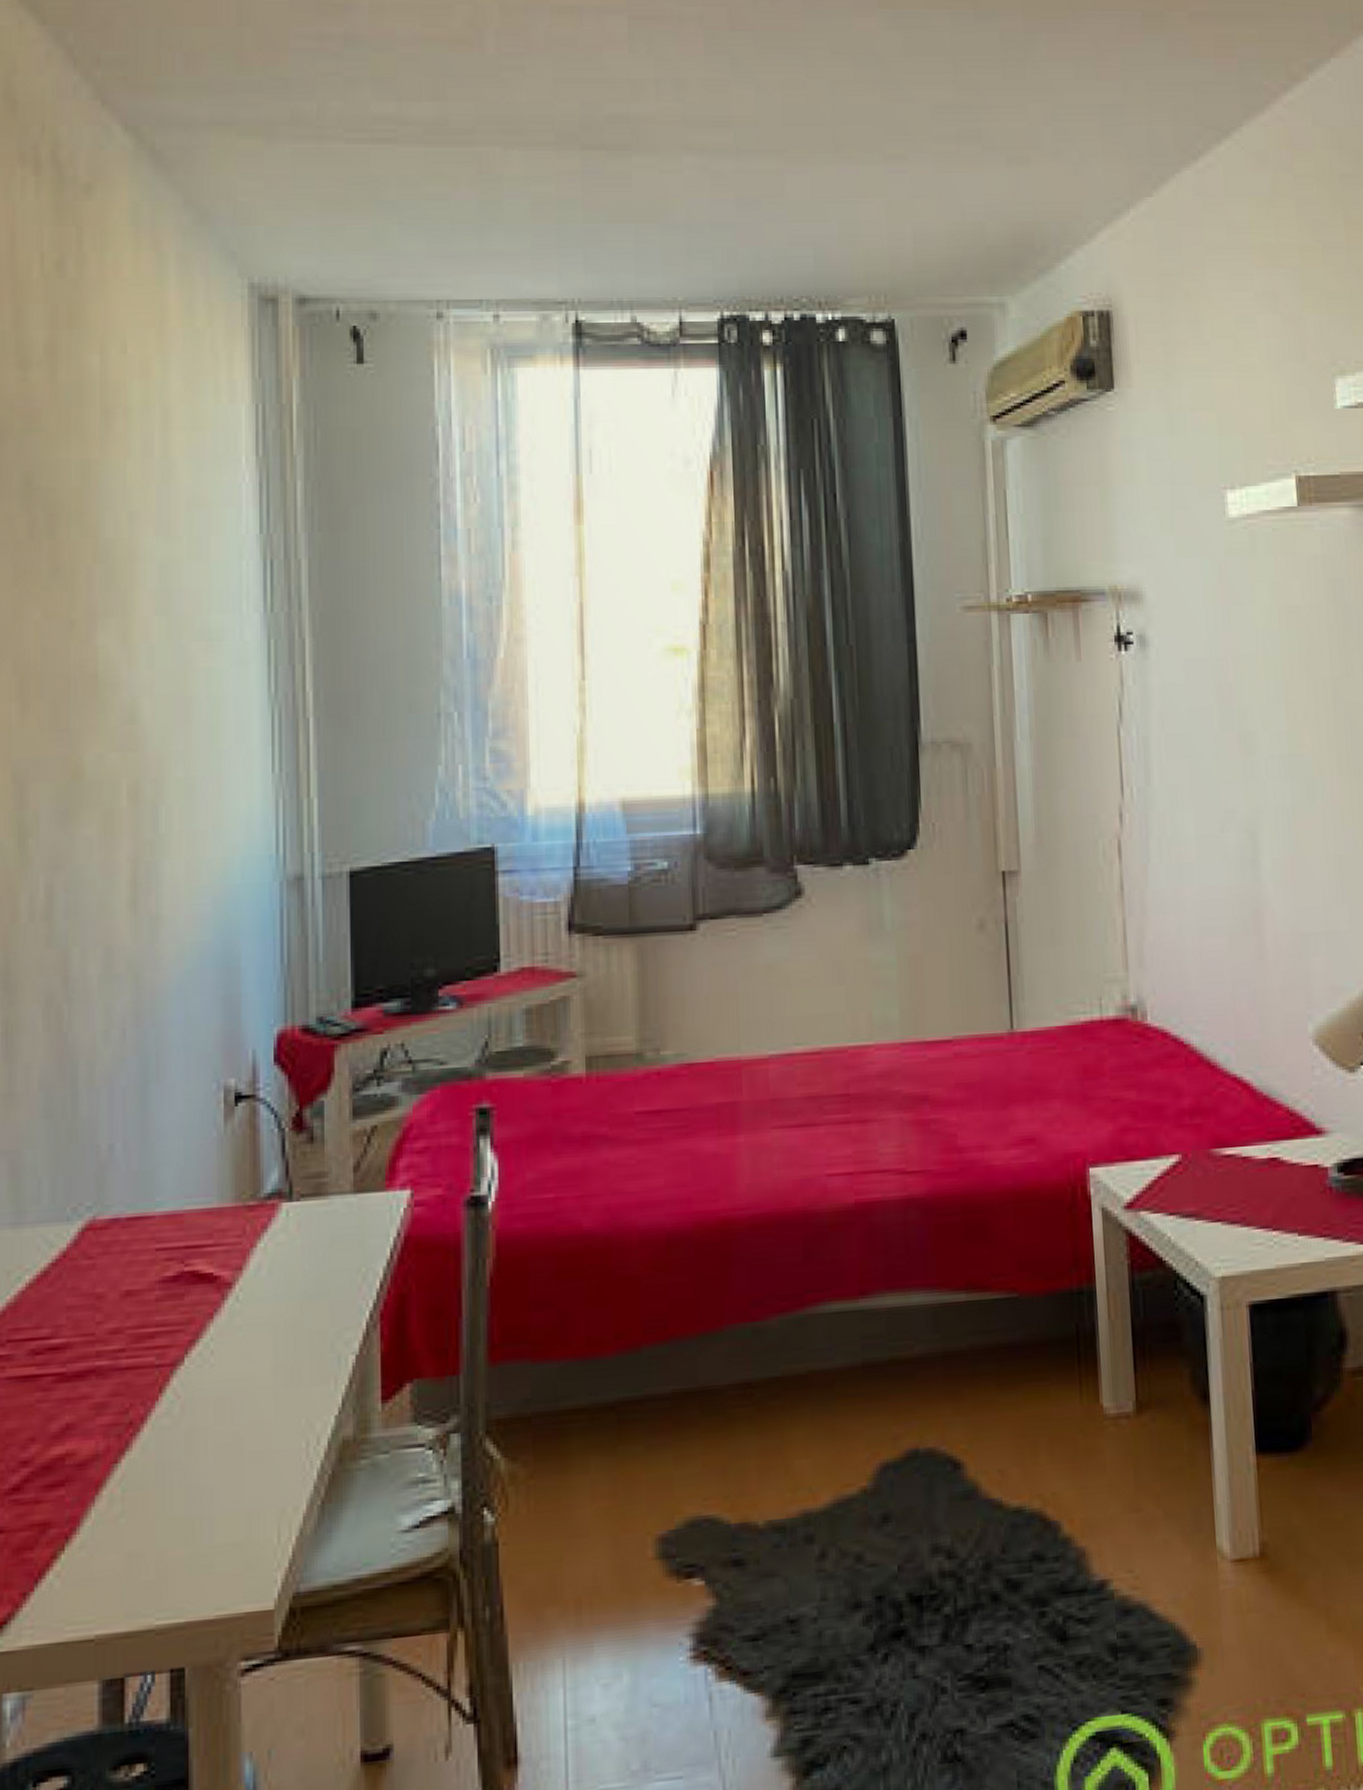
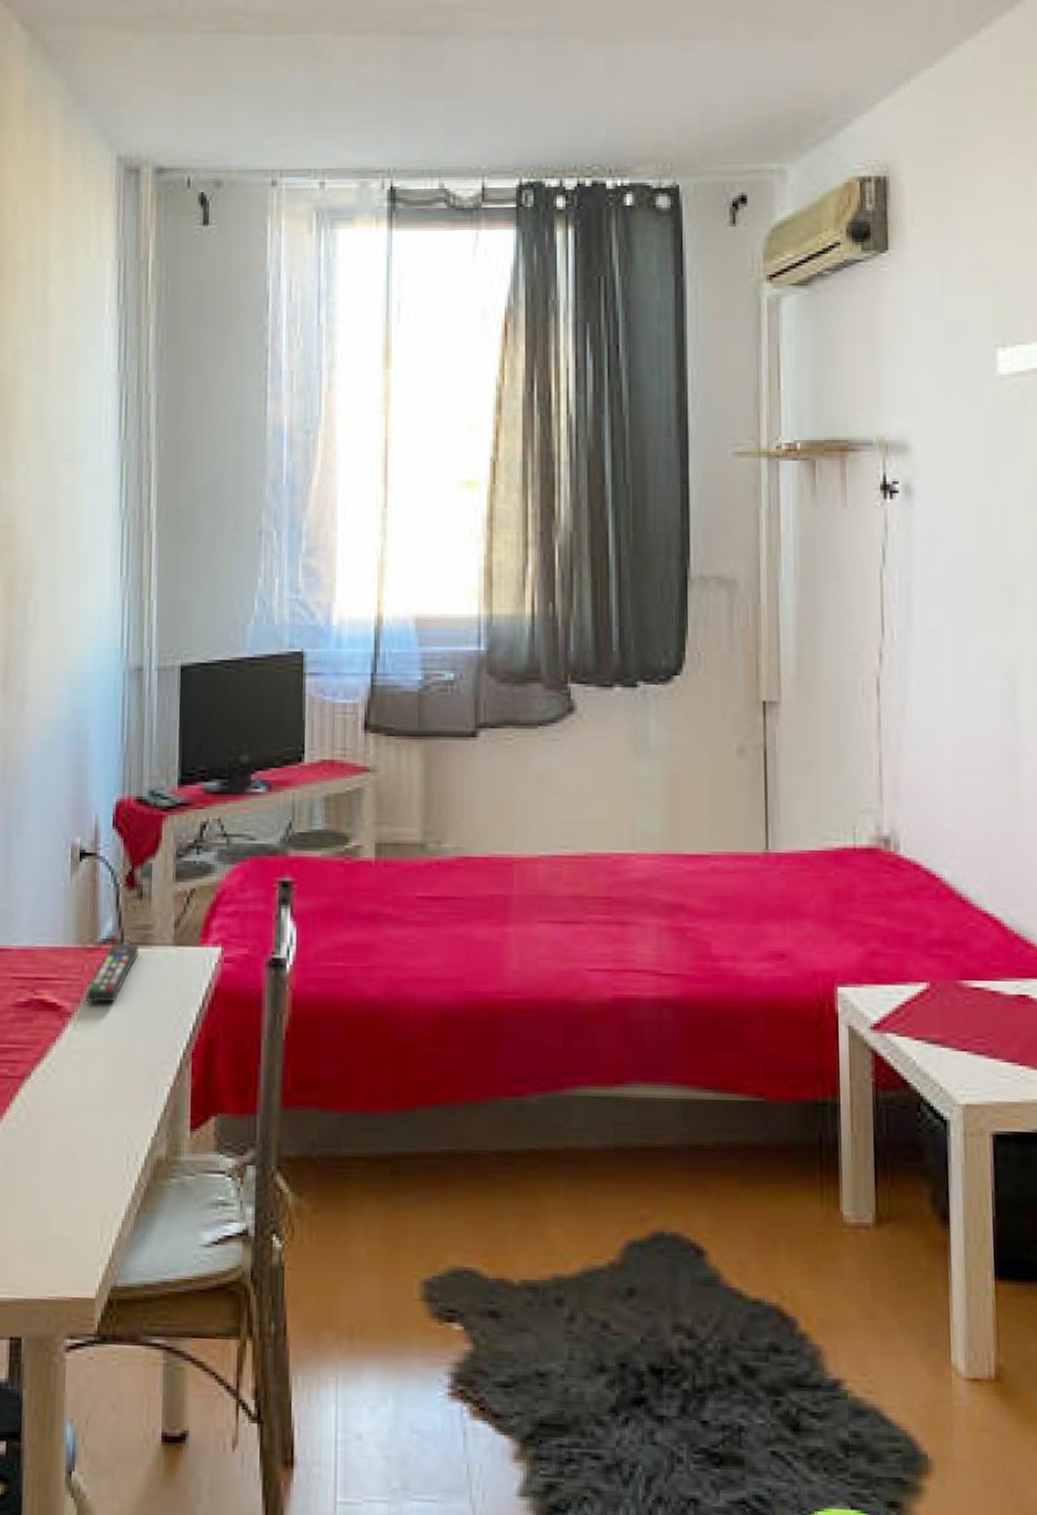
remote control: none [248,1196,313,1269] -> present [85,943,140,1003]

